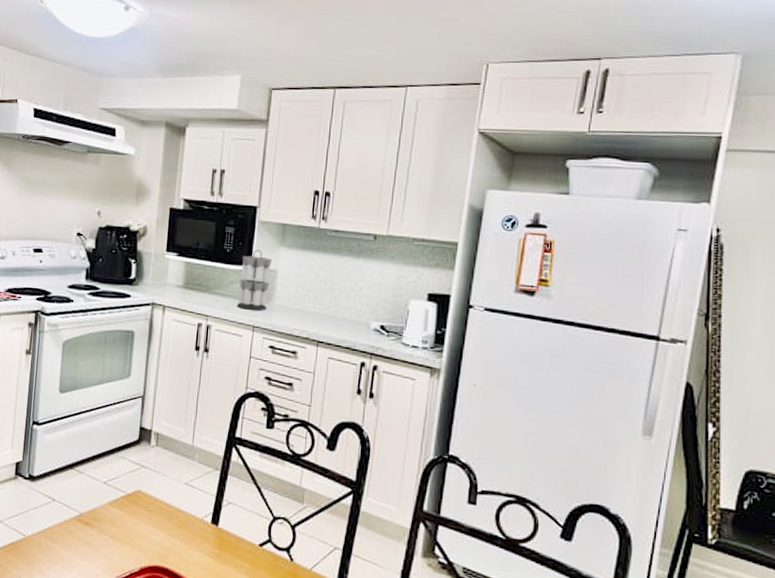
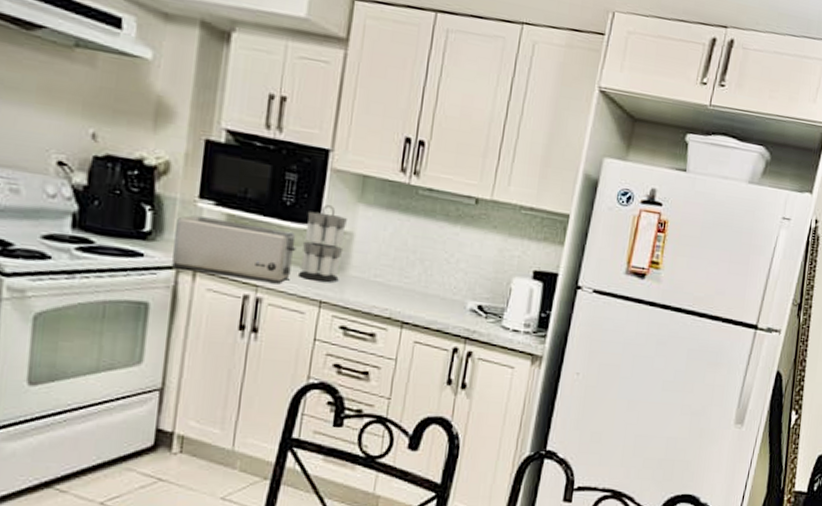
toaster: none [149,264,235,314] -> present [172,214,297,285]

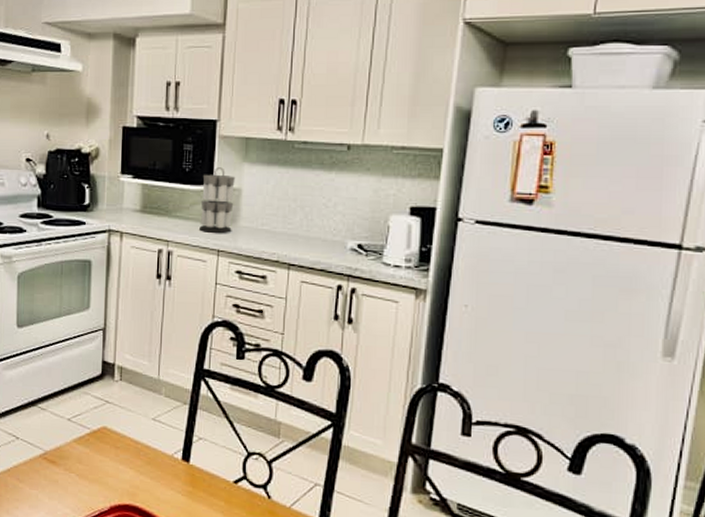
toaster: present [172,214,297,285] -> none [105,187,196,238]

